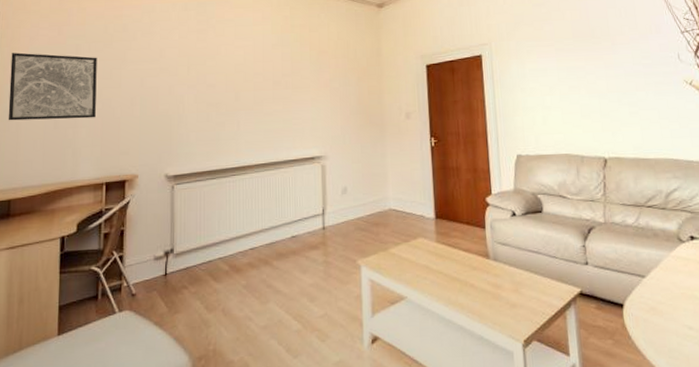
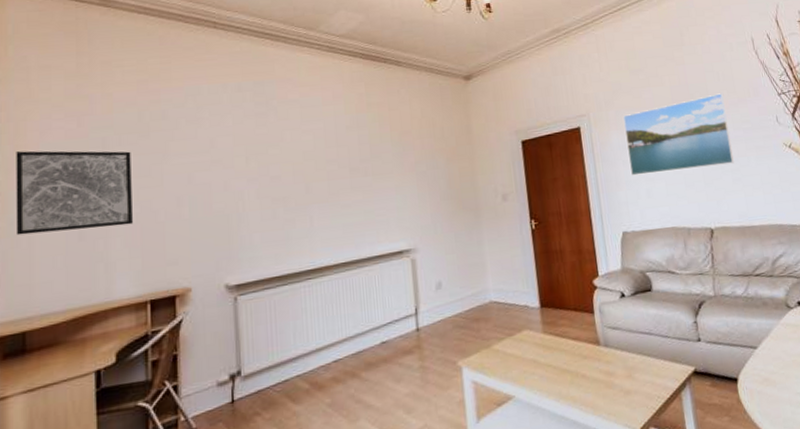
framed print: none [524,29,632,103] -> present [623,93,734,176]

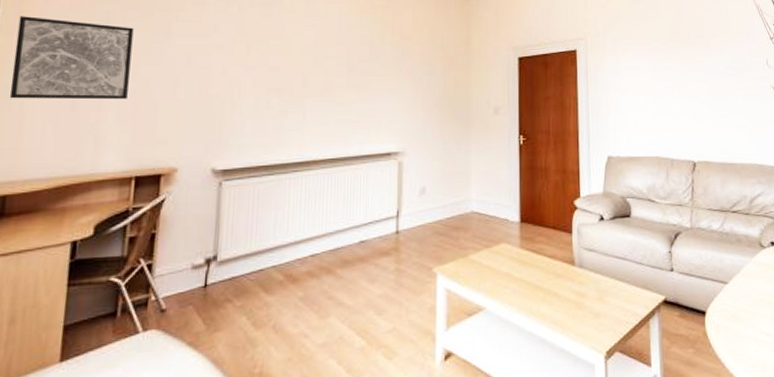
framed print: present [623,93,734,176] -> none [619,31,722,102]

